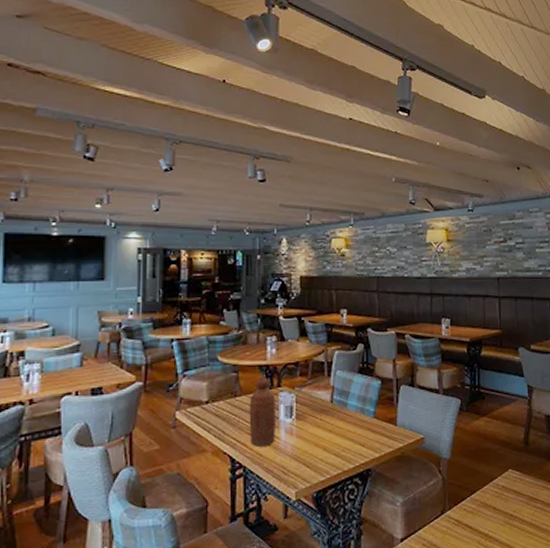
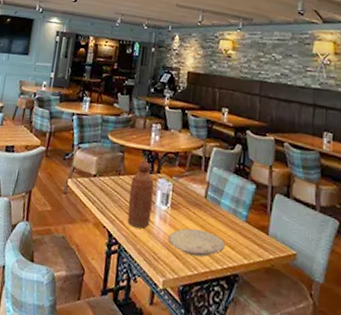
plate: none [297,434,355,462] -> present [168,228,225,257]

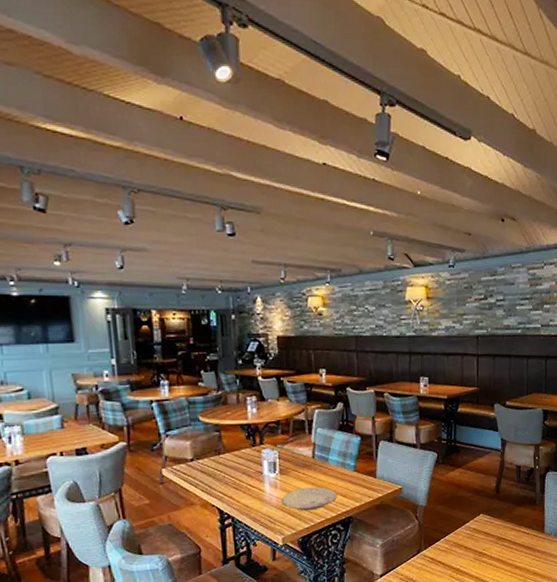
bottle: present [127,160,155,229] -> none [233,435,261,499]

